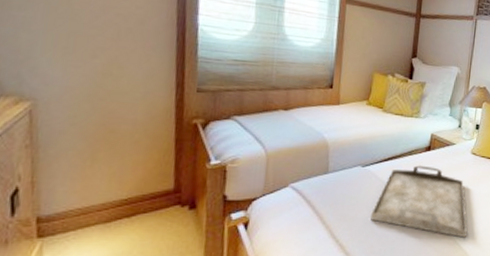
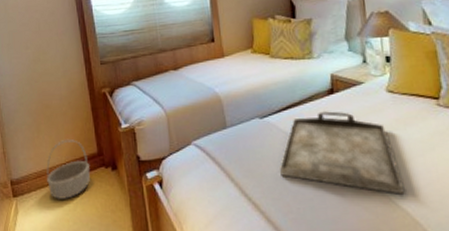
basket: none [95,172,161,241] -> present [46,139,91,199]

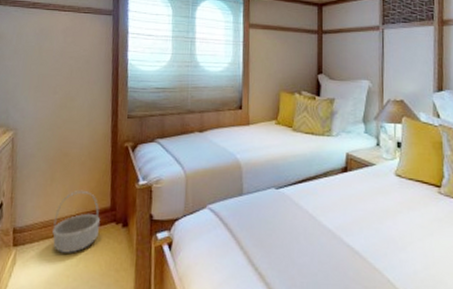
serving tray: present [280,111,405,195] -> none [289,188,403,277]

